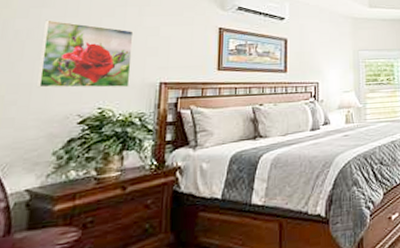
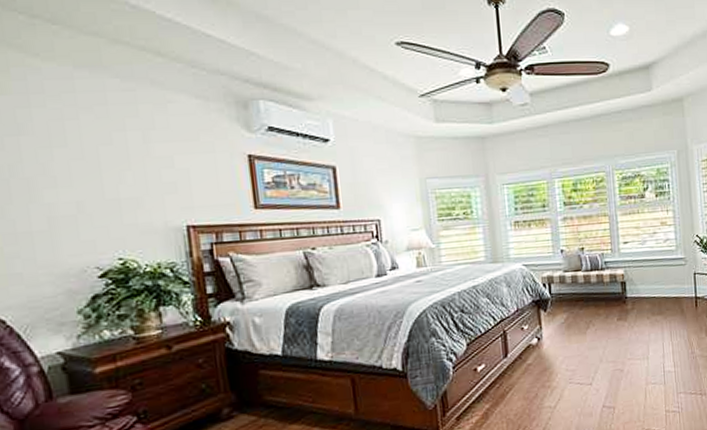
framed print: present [37,20,134,88] -> none [27,151,151,237]

